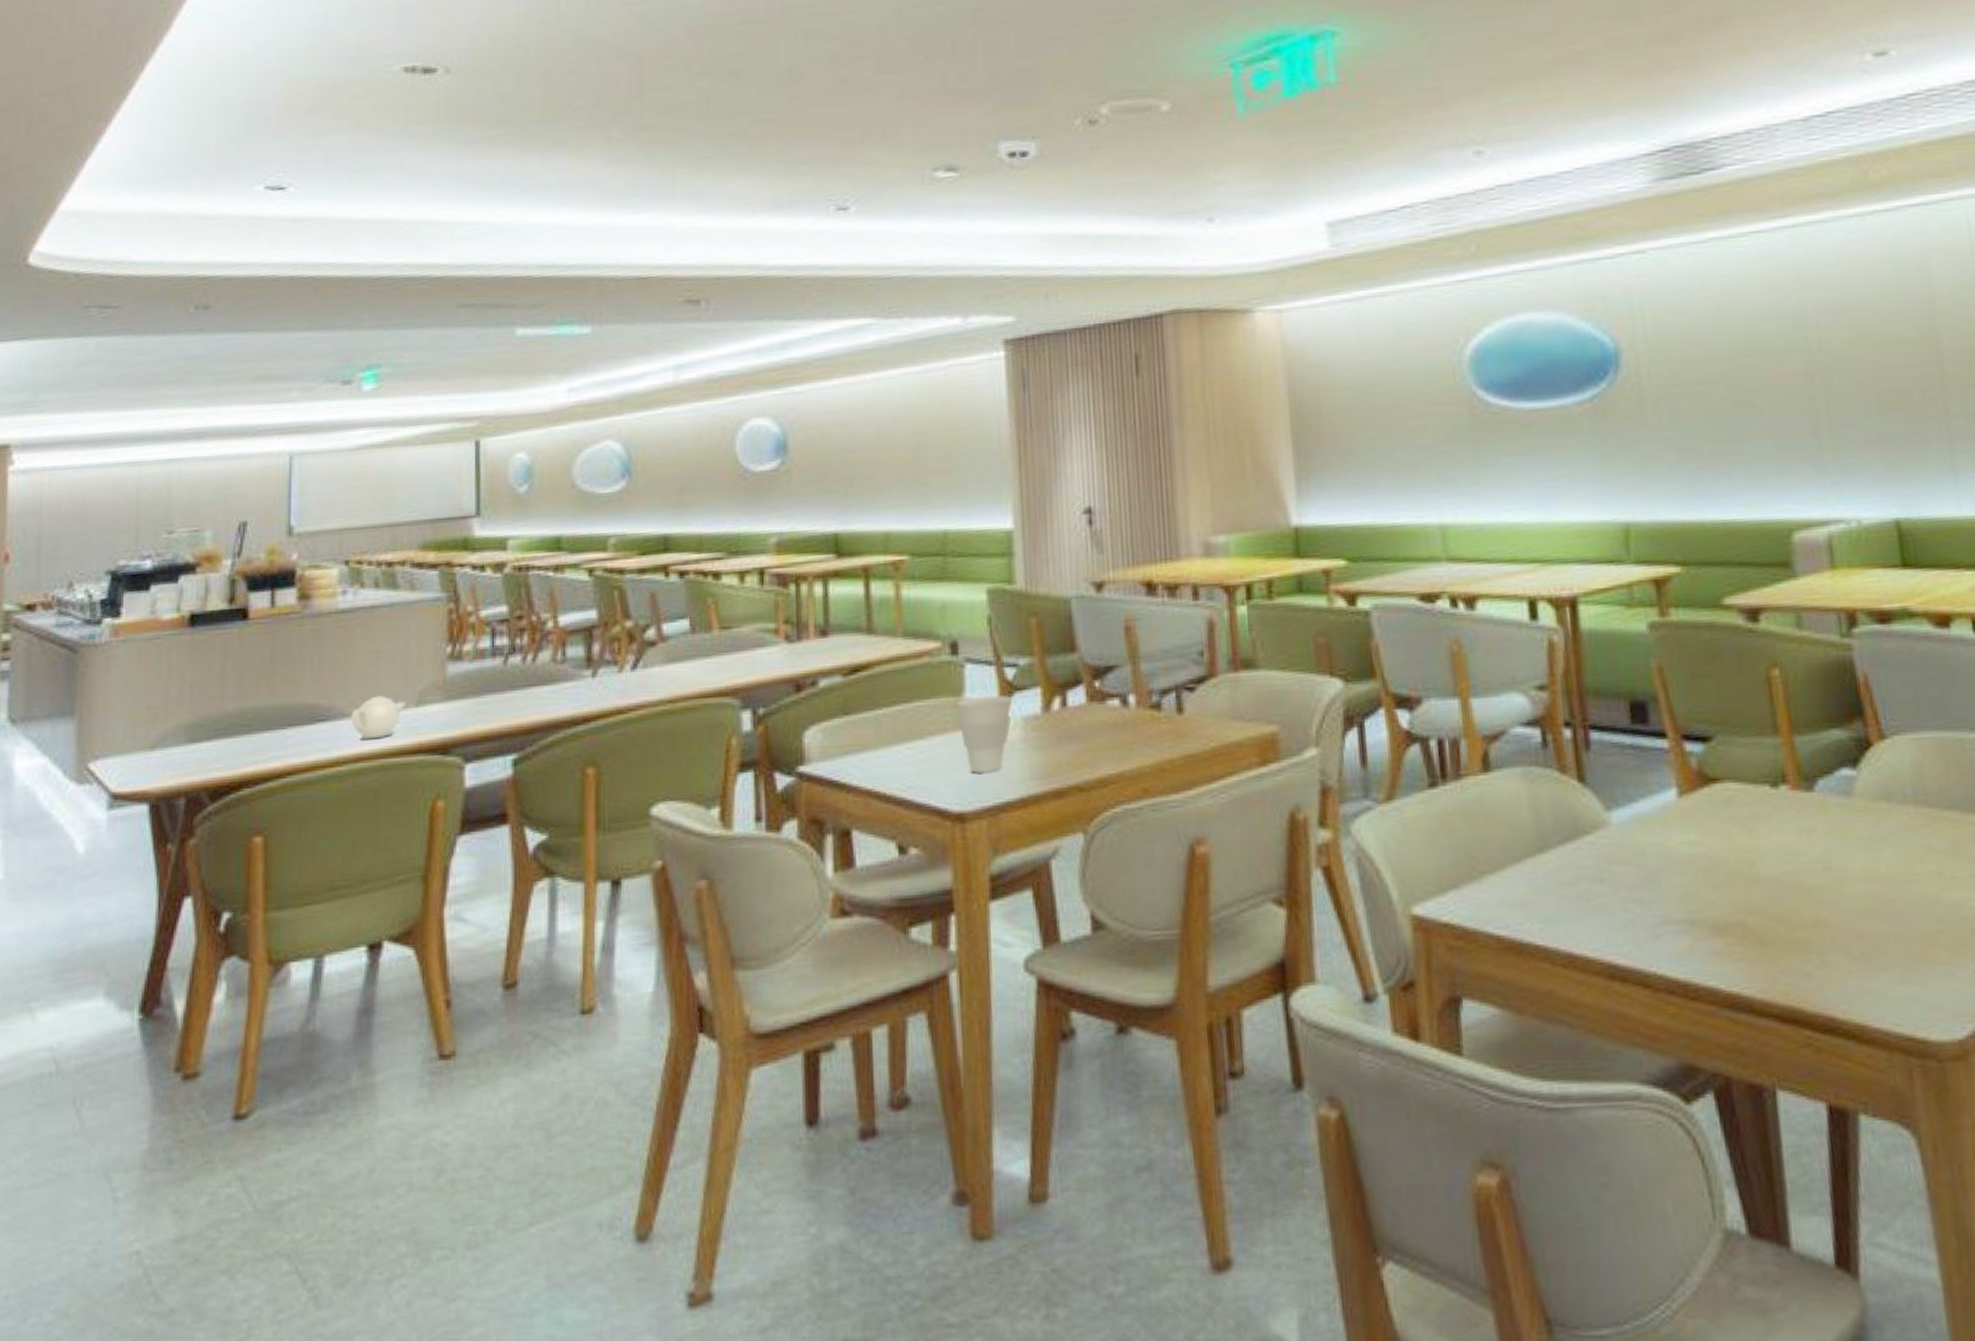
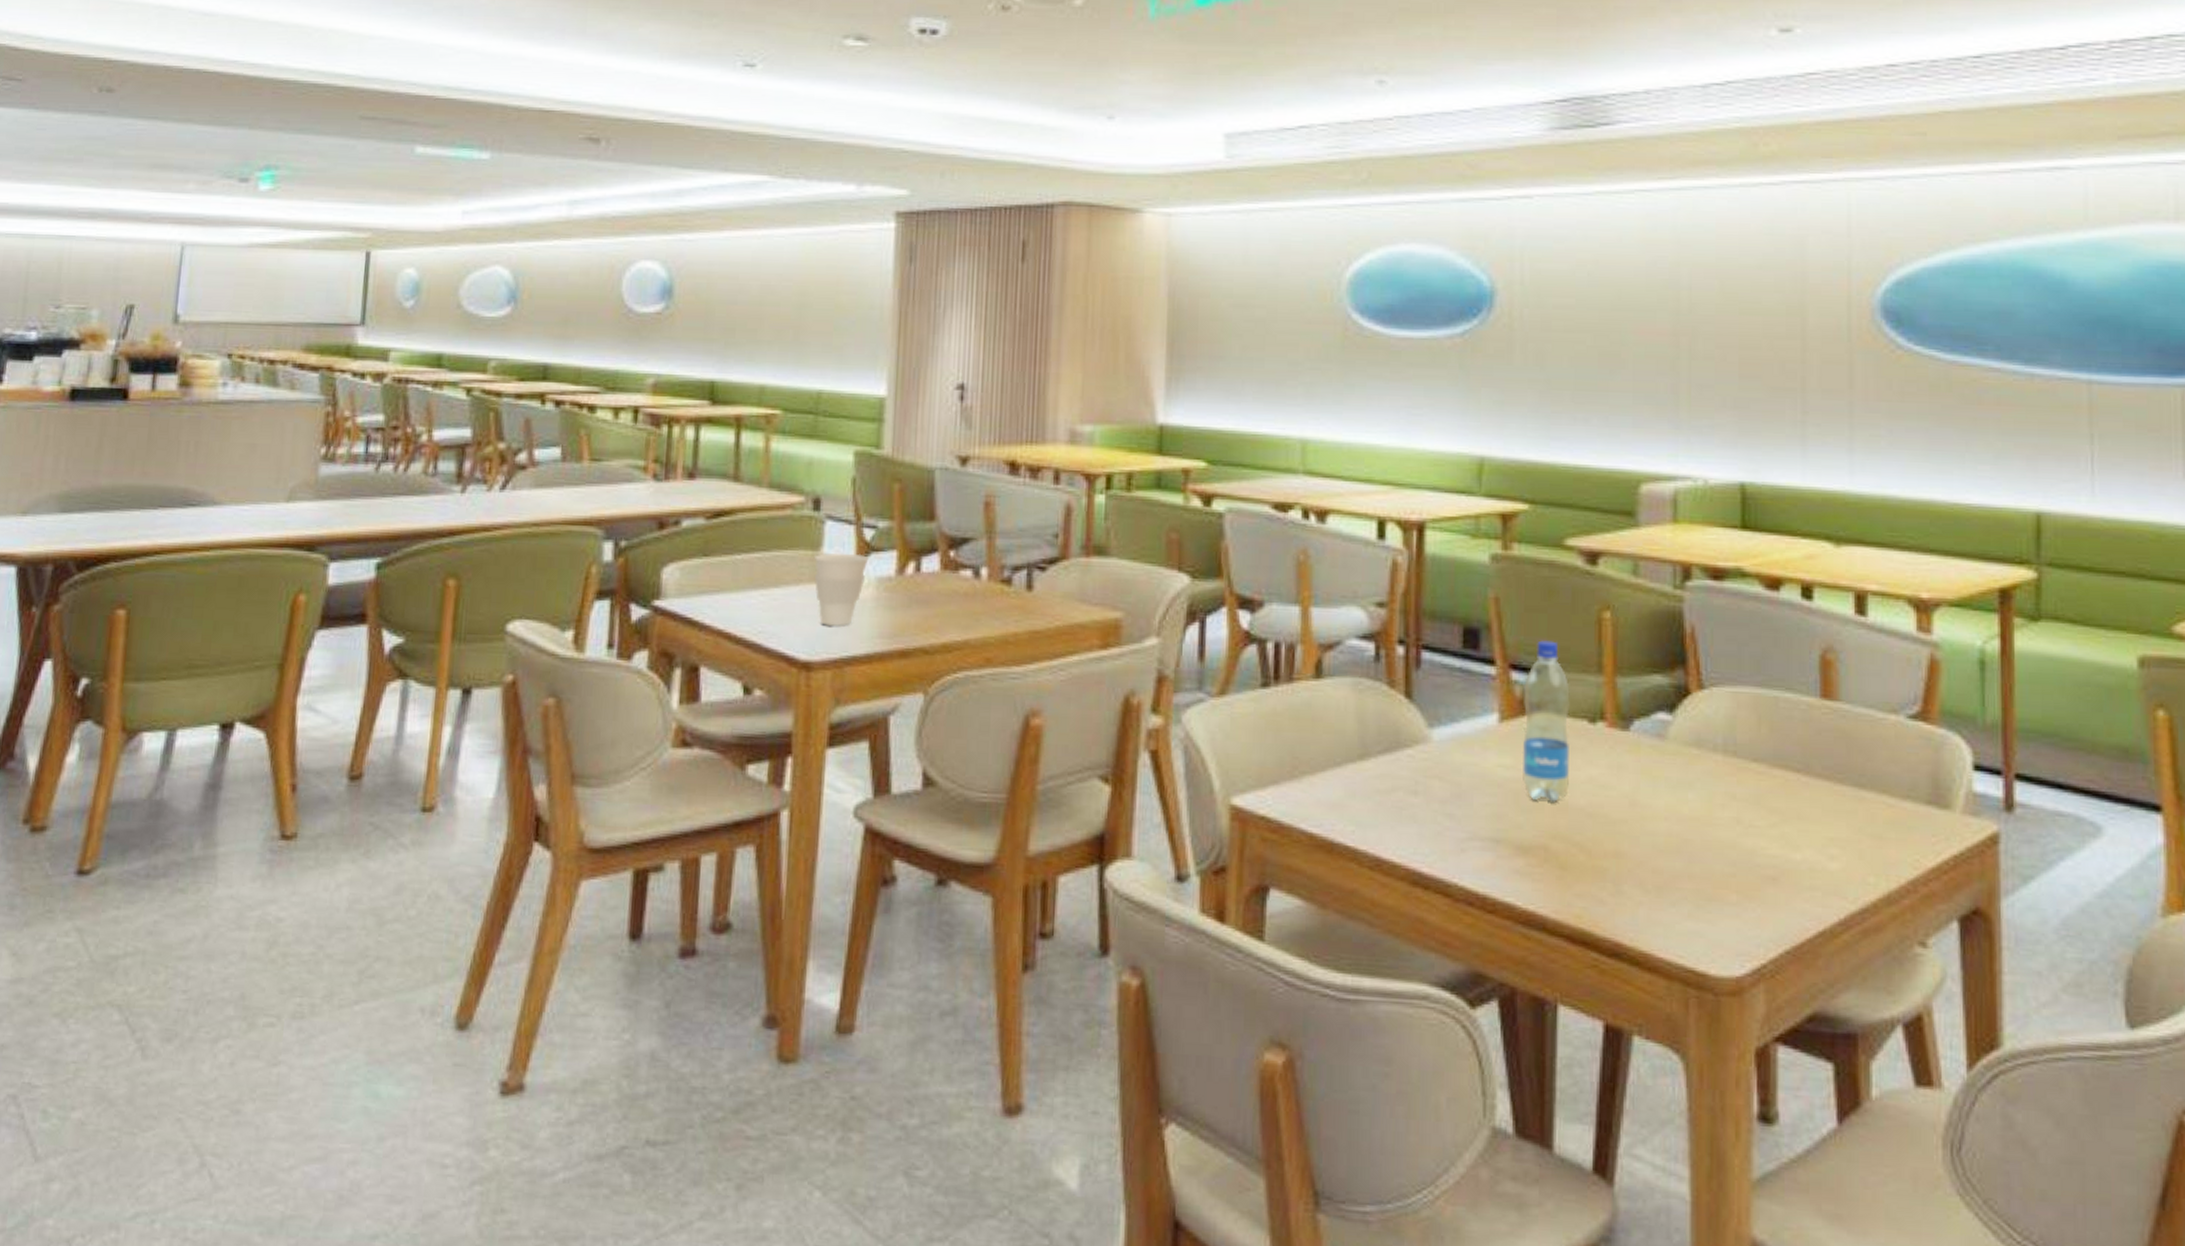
teapot: present [349,695,406,740] -> none [220,487,277,529]
bottle: none [1699,706,1759,875] -> present [1521,640,1570,802]

